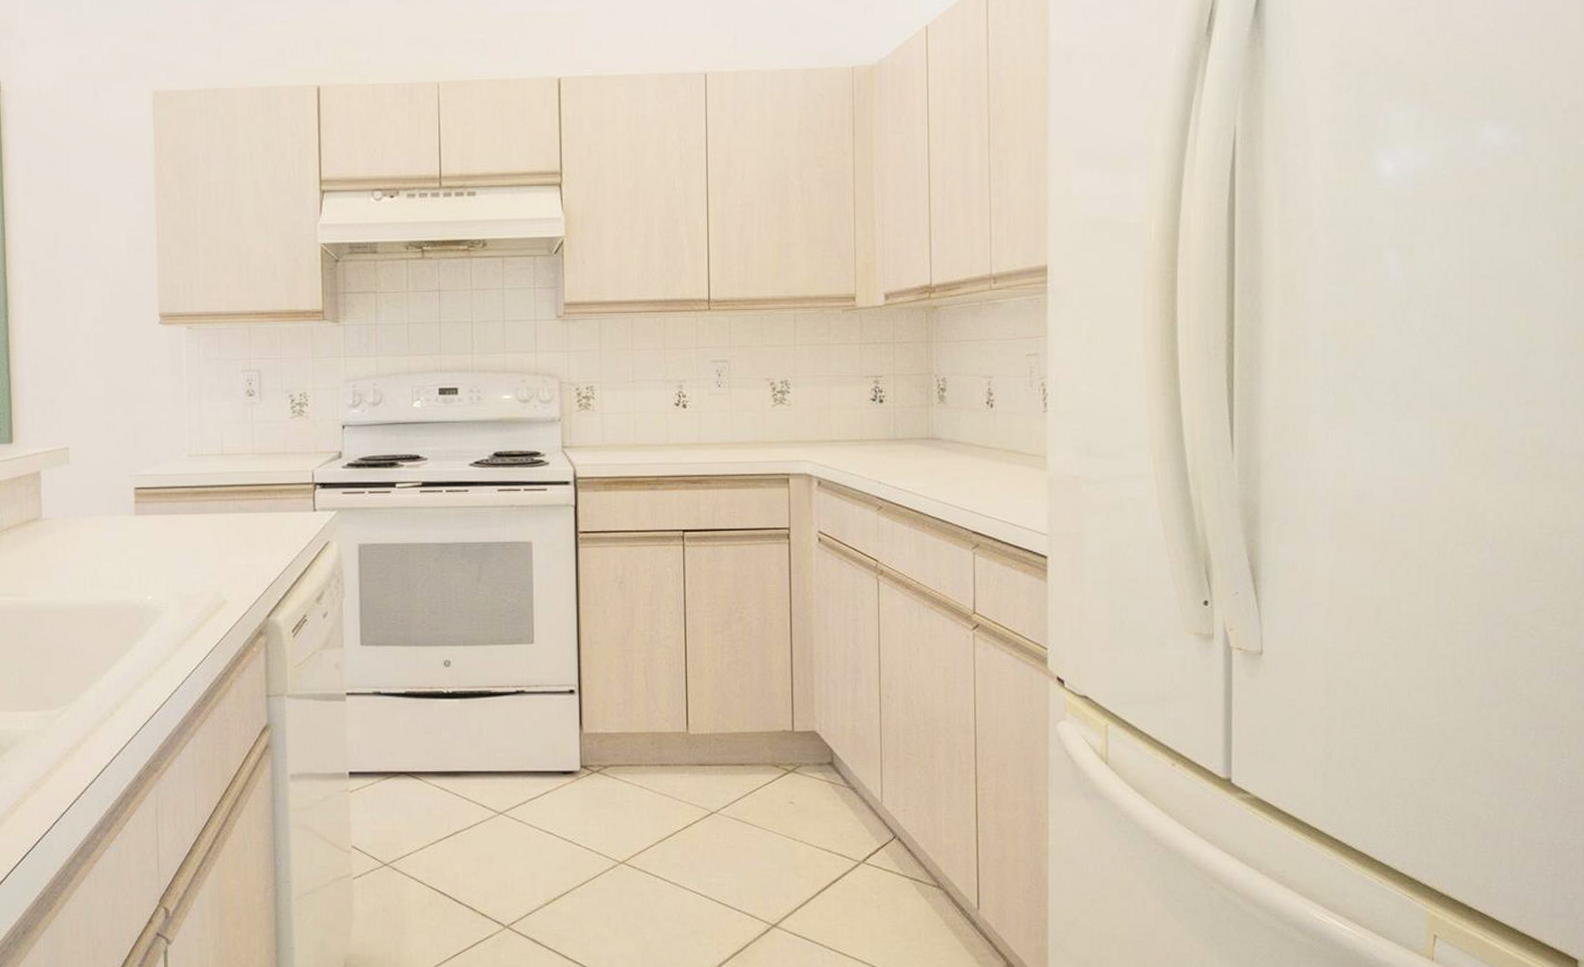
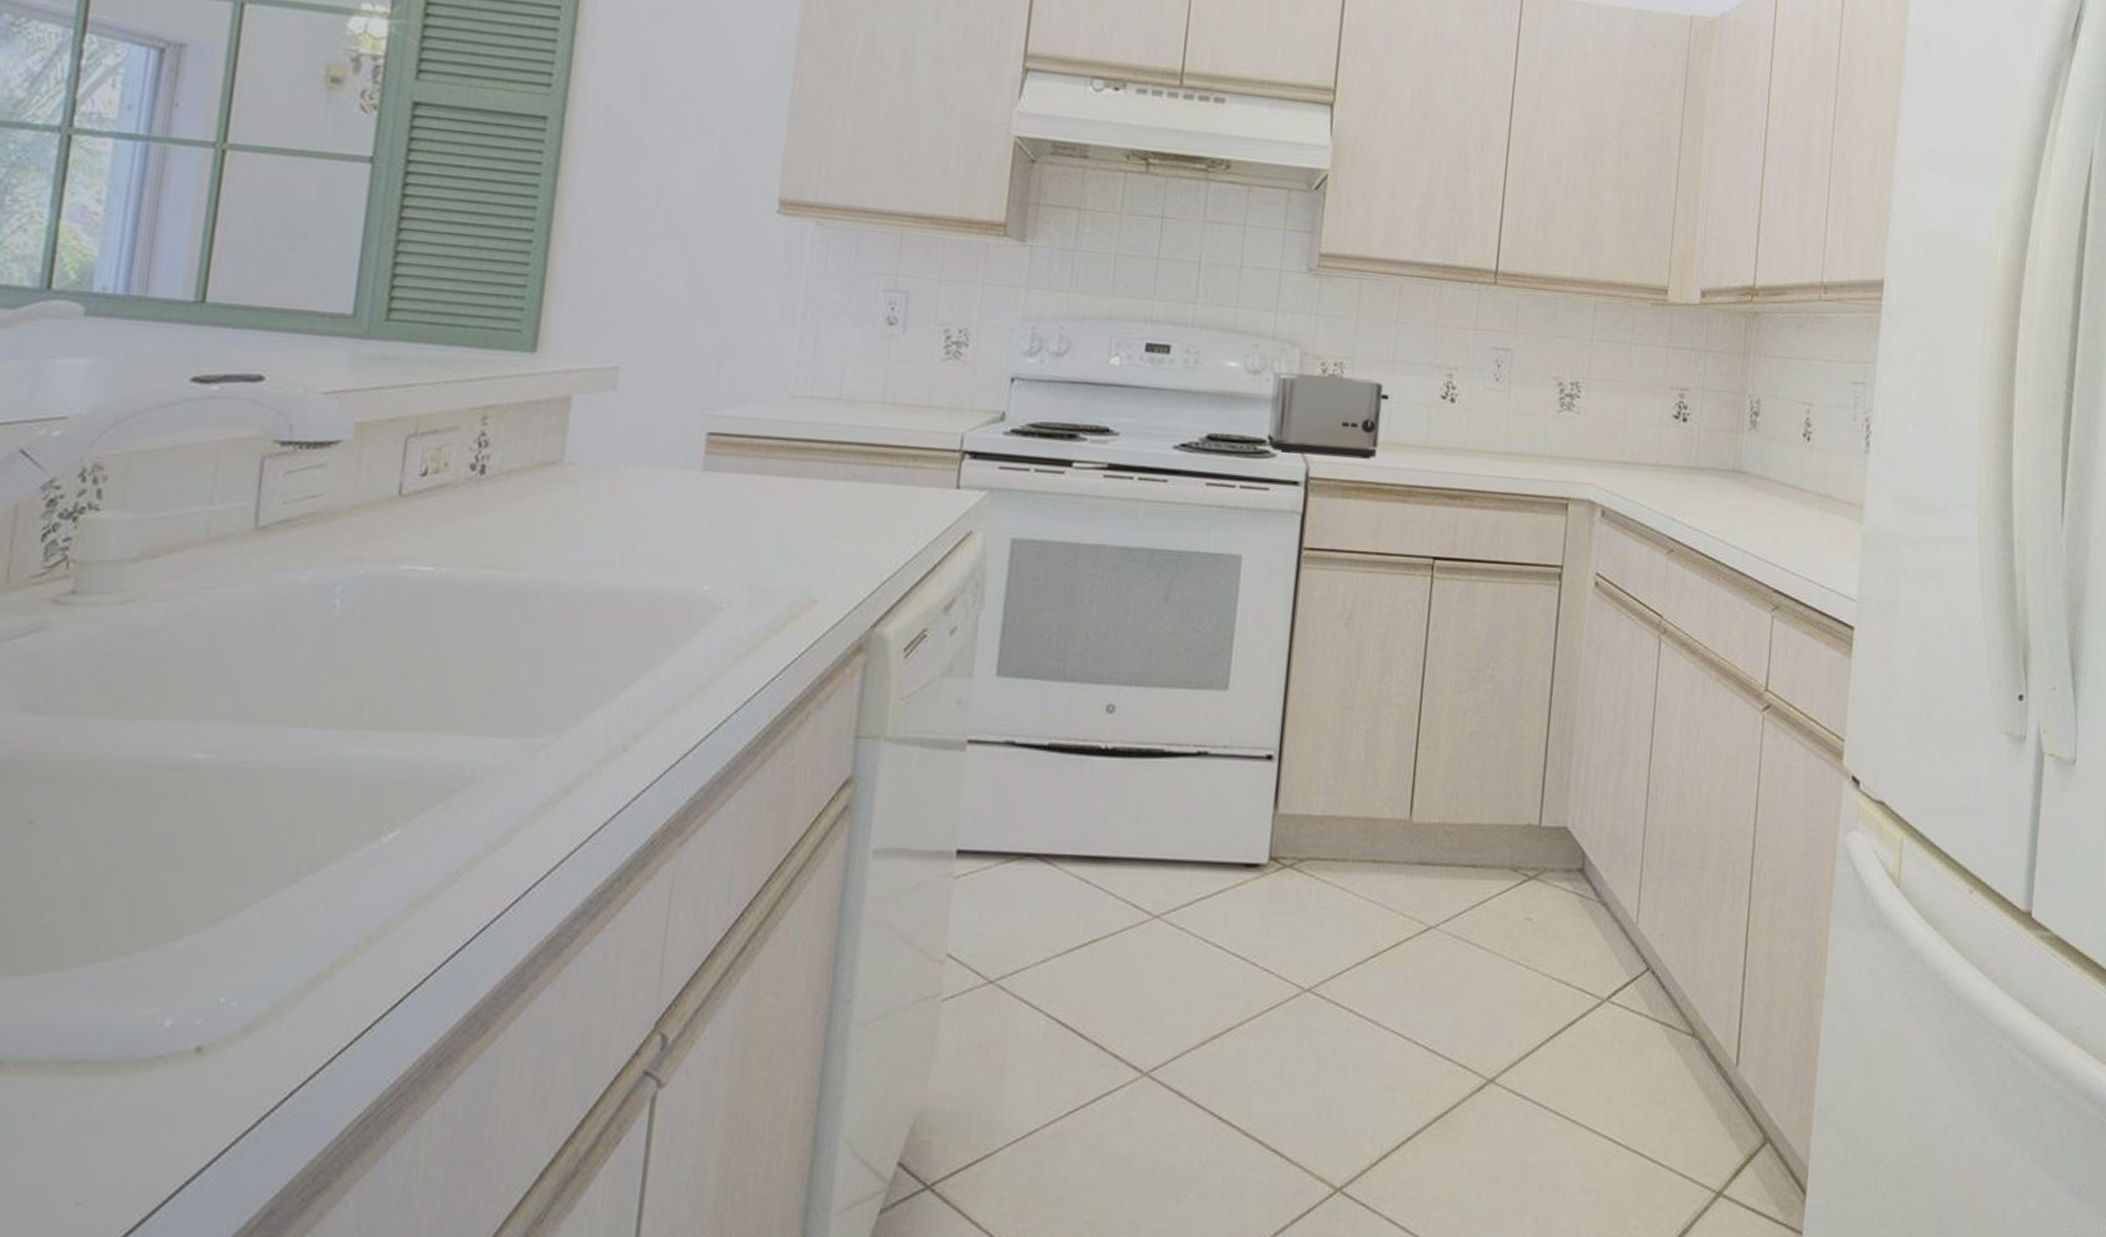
toaster: none [539,396,632,460] -> present [1266,372,1389,459]

